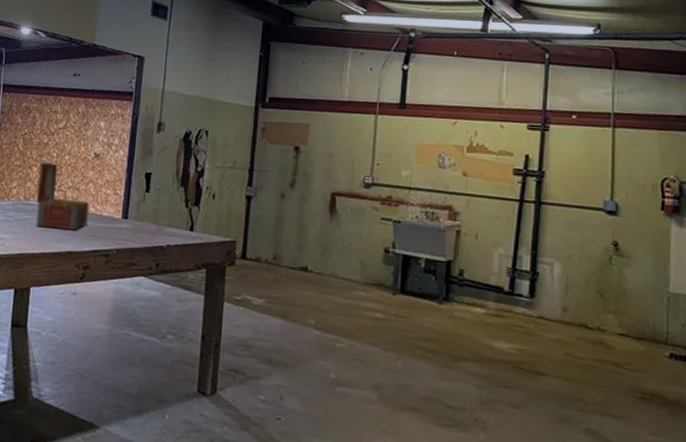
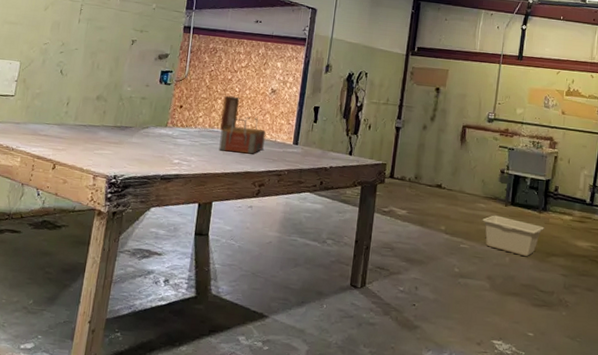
storage bin: none [363,306,447,361] -> present [482,215,544,257]

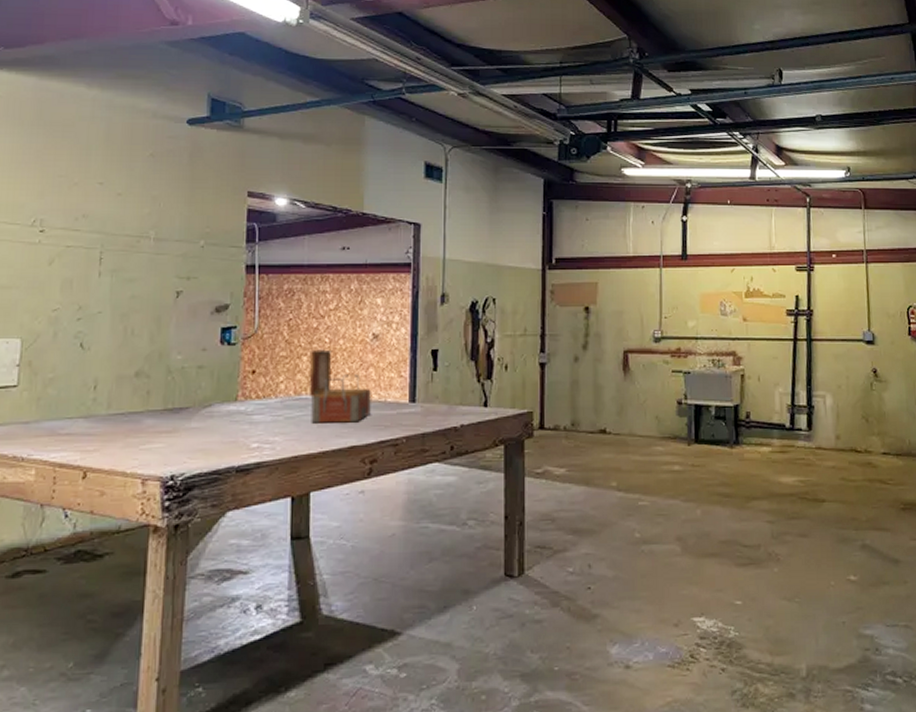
storage bin: present [482,215,544,257] -> none [662,458,739,506]

